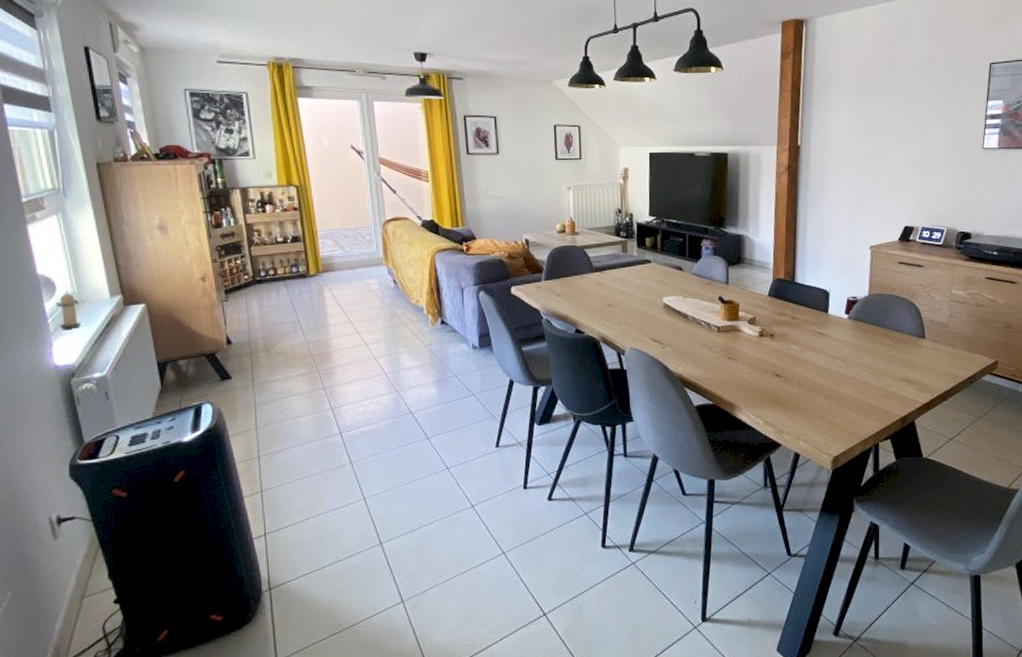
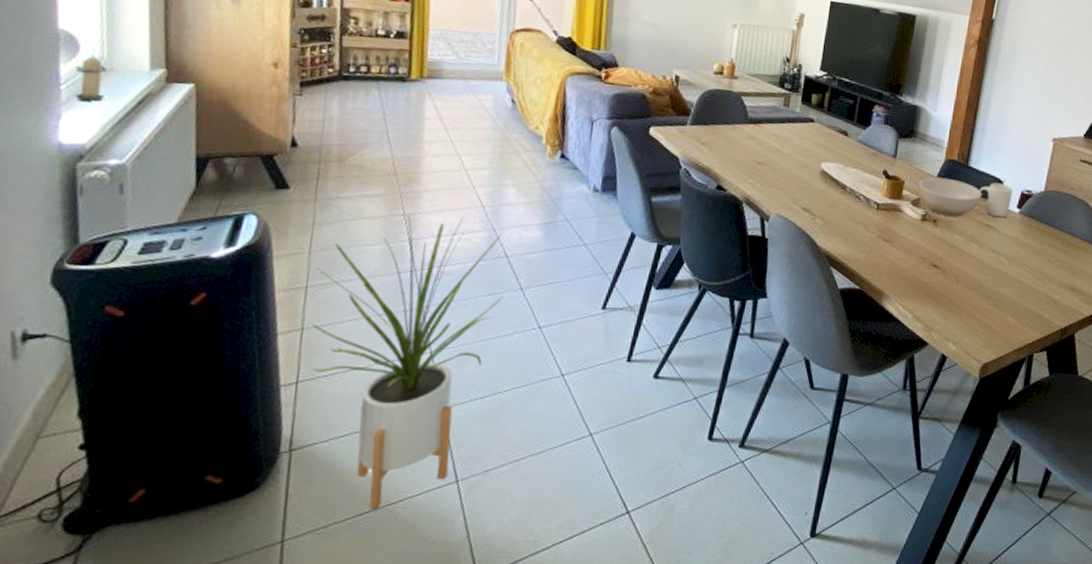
house plant: none [263,385,414,630] -> present [311,215,504,509]
bowl: none [752,295,811,330] -> present [918,177,982,217]
cup: none [807,293,840,325] -> present [978,182,1014,218]

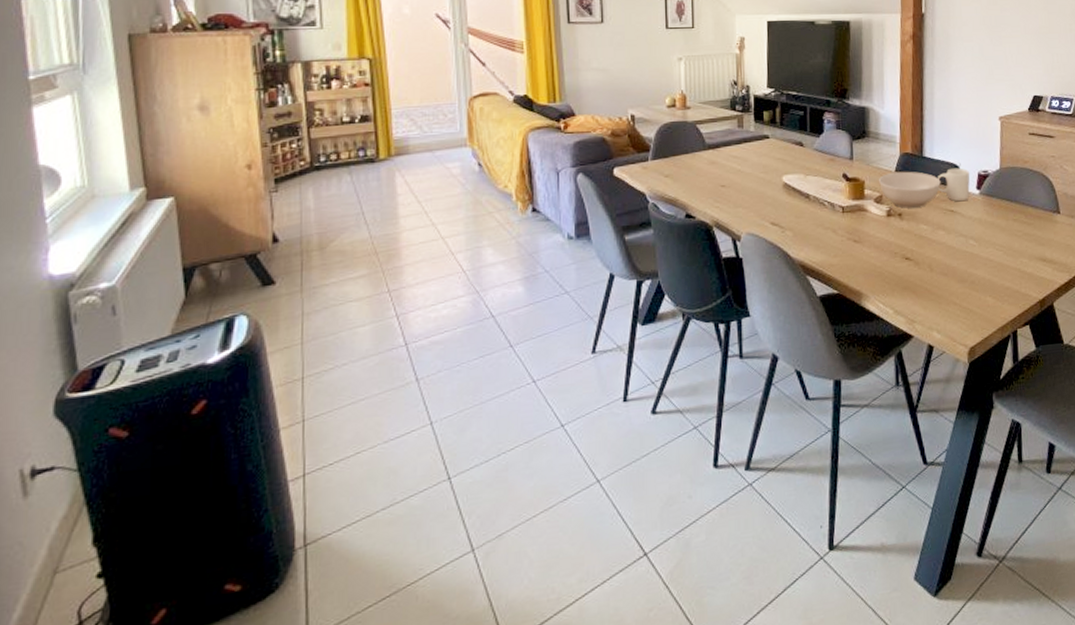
candle: present [75,55,108,101] -> none [58,185,90,230]
house plant: present [311,215,504,509] -> none [309,285,495,592]

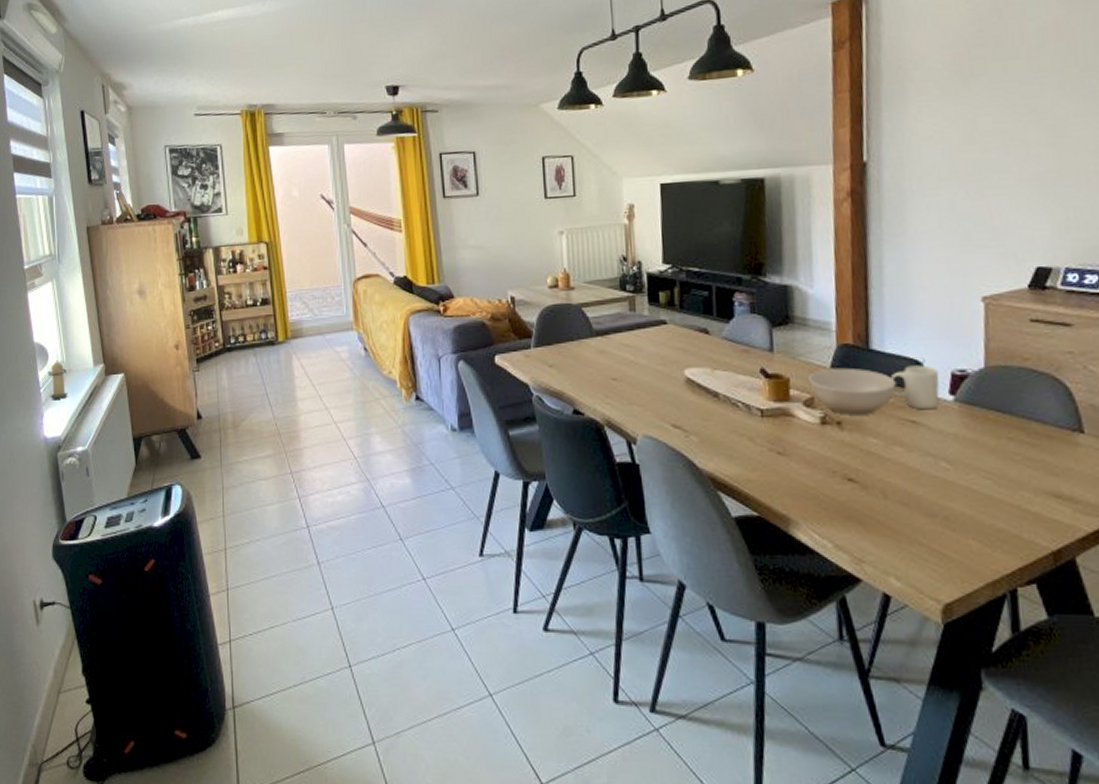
candle: none [58,185,90,230] -> present [47,360,68,399]

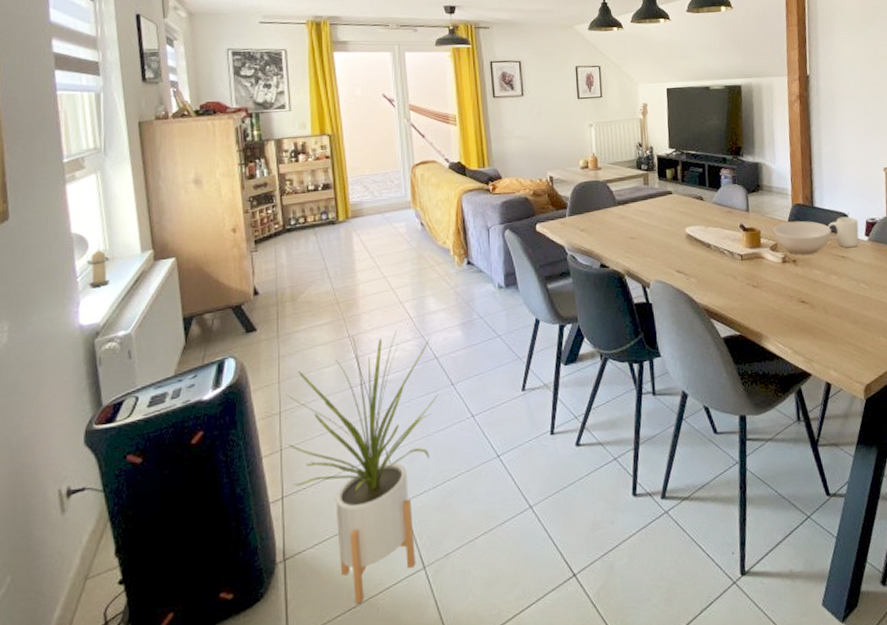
house plant: none [230,471,387,769] -> present [285,330,439,604]

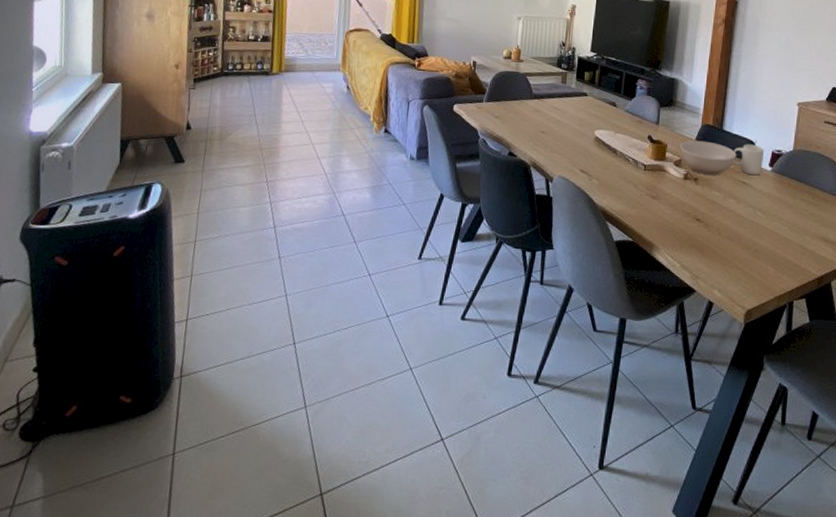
candle: present [86,249,111,287] -> none [41,64,64,99]
house plant: present [285,330,439,604] -> none [198,182,342,429]

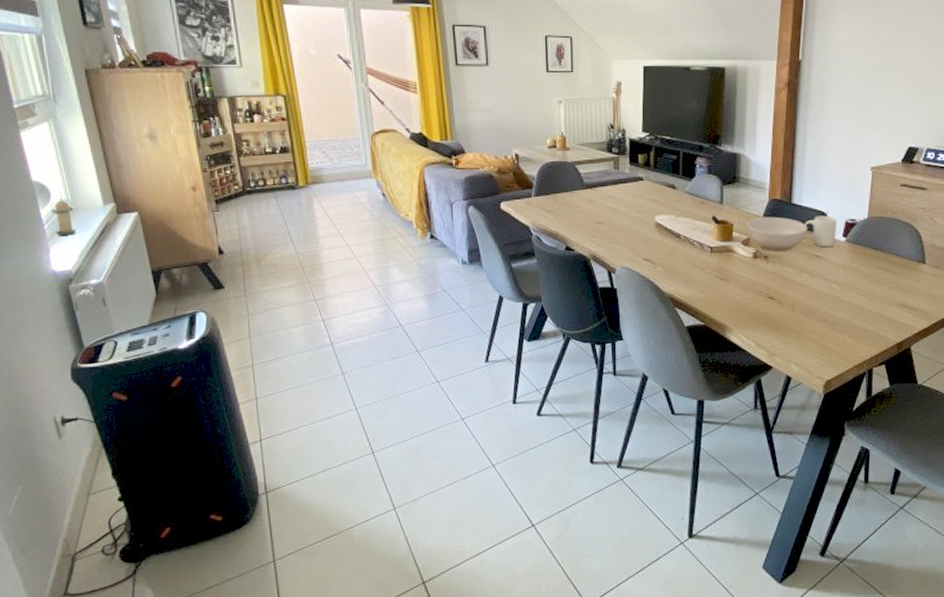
candle: none [41,64,64,99] -> present [51,198,76,236]

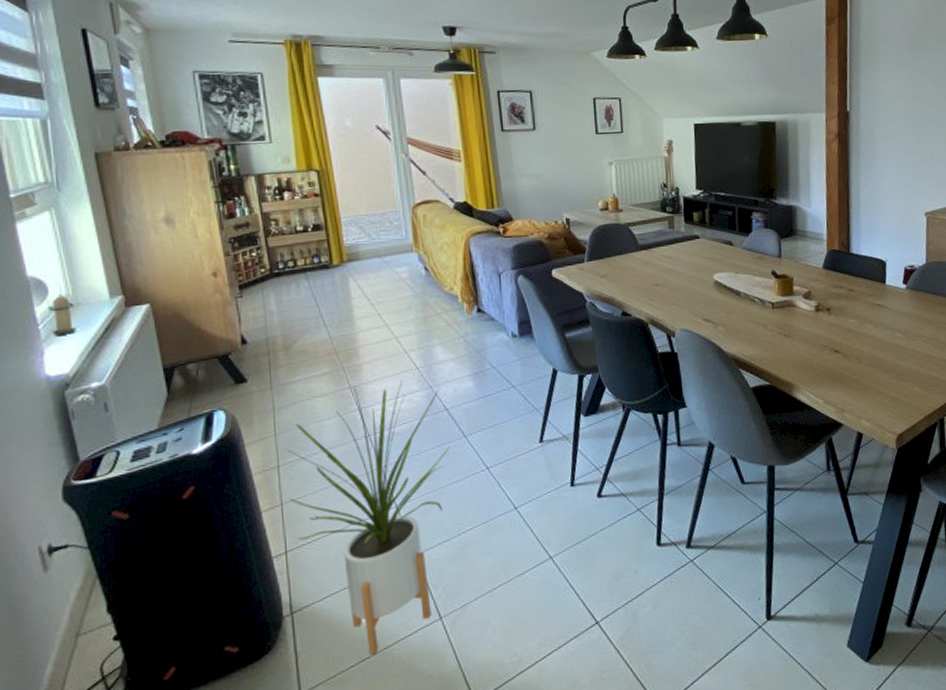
house plant: none [256,297,405,533] -> present [283,381,451,654]
bowl: present [746,216,808,251] -> none [806,267,868,303]
cup: present [804,215,838,248] -> none [864,263,897,296]

